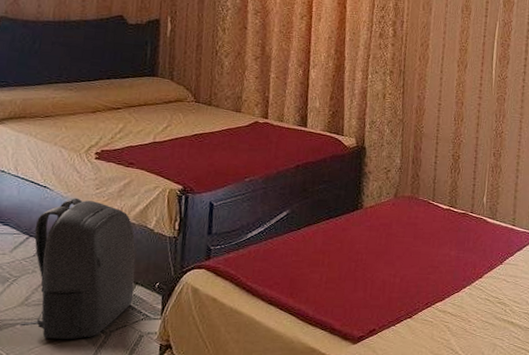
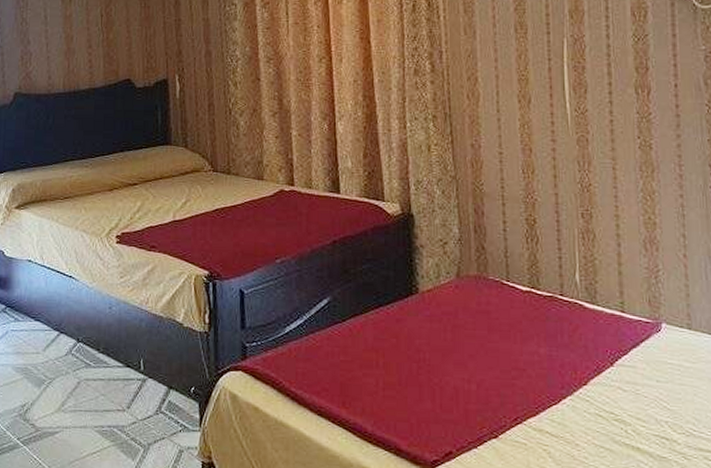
backpack: present [20,197,135,339] -> none [58,288,169,452]

